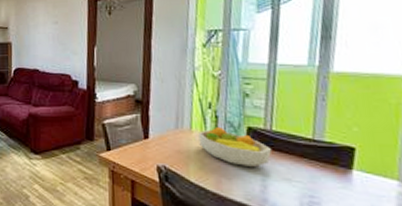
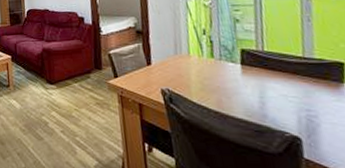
fruit bowl: present [198,126,272,167] -> none [196,50,266,85]

